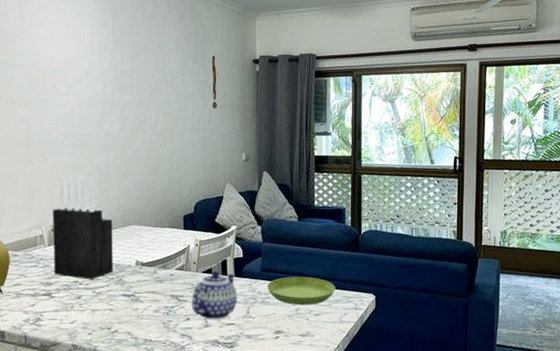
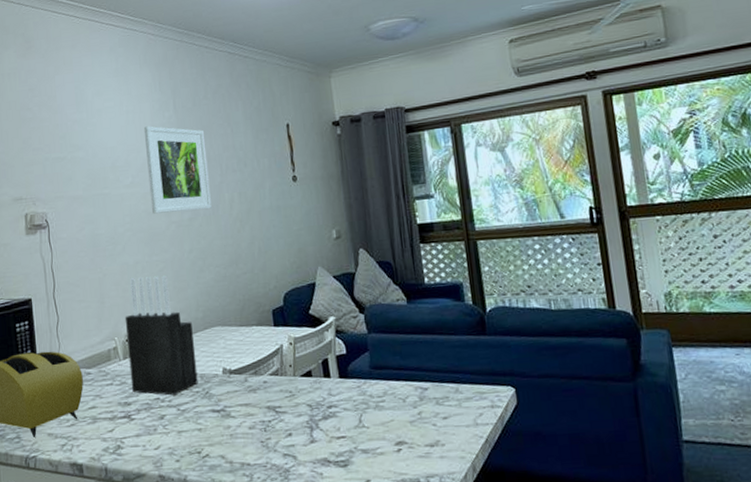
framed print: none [82,42,139,124] -> present [143,126,212,214]
teapot: present [191,270,238,320] -> none [291,372,346,434]
saucer: present [266,276,336,305] -> none [379,371,465,408]

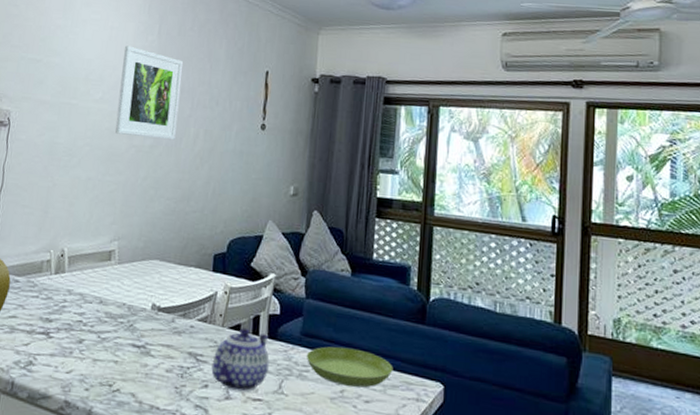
knife block: present [124,275,198,396] -> none [56,192,131,322]
teapot: none [291,372,346,434] -> present [211,327,270,392]
saucer: none [379,371,465,408] -> present [306,346,393,388]

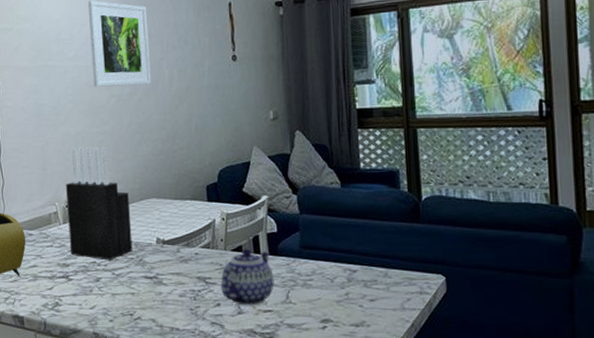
knife block: none [56,192,131,322] -> present [65,146,133,260]
saucer: present [306,346,393,388] -> none [307,254,394,288]

